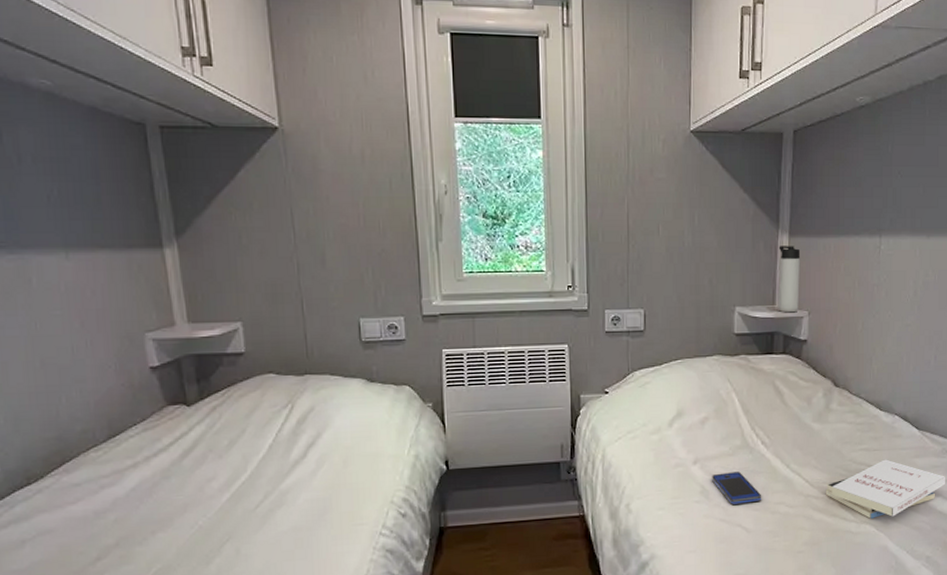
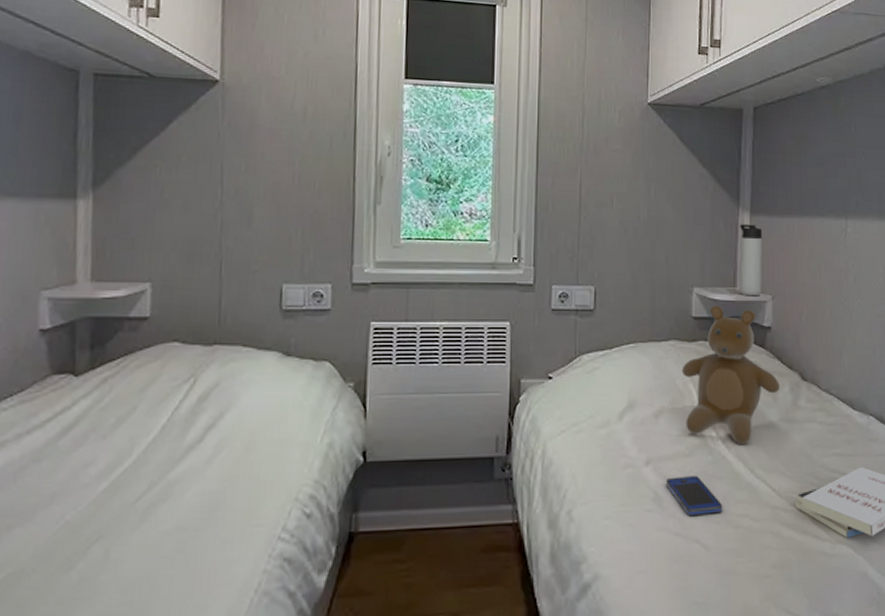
teddy bear: none [725,322,814,445] -> present [681,305,780,445]

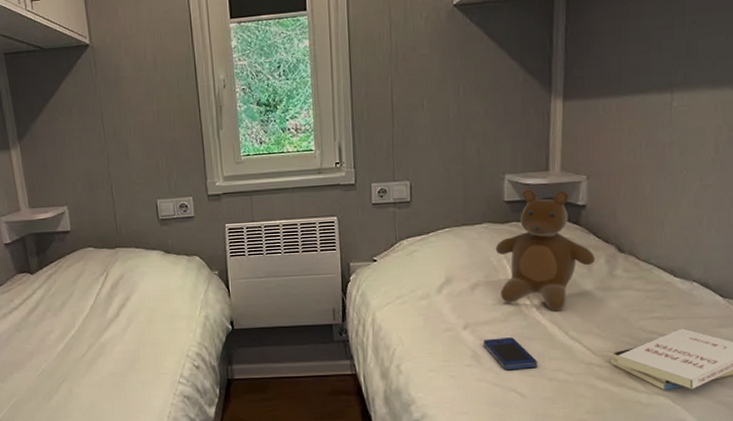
thermos bottle: present [739,224,763,297] -> none [551,109,577,179]

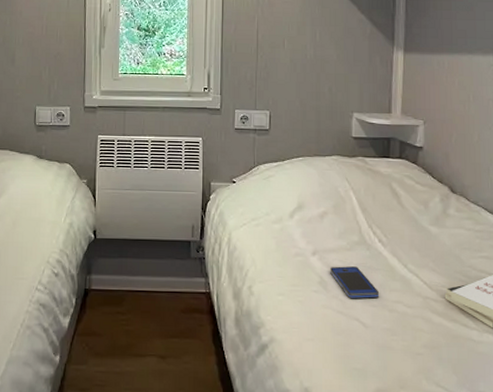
teddy bear: present [495,188,595,311] -> none [343,127,431,244]

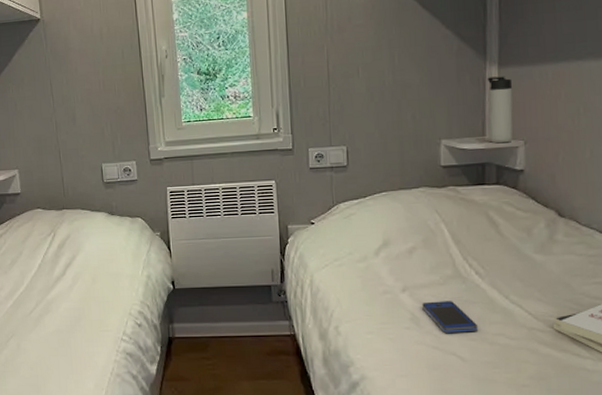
thermos bottle: none [393,61,416,121] -> present [487,76,514,144]

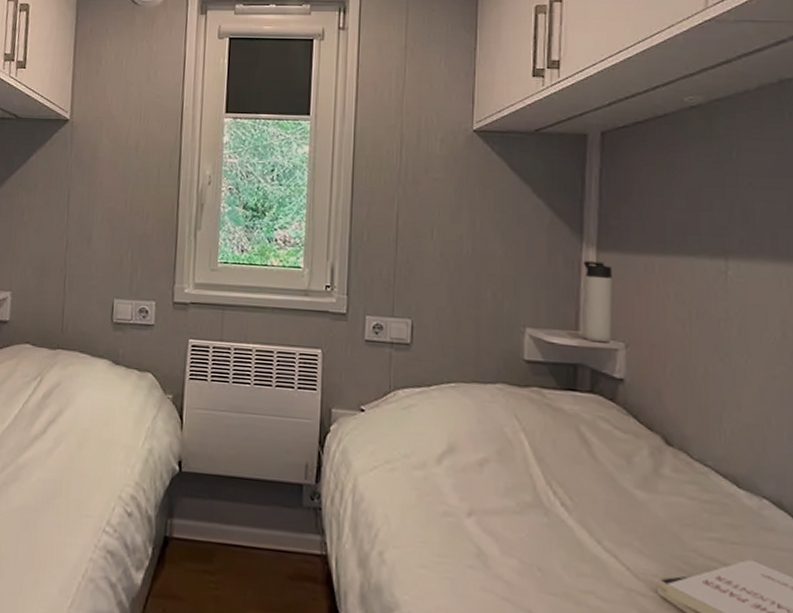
mobile phone: present [422,301,479,334] -> none [492,534,562,585]

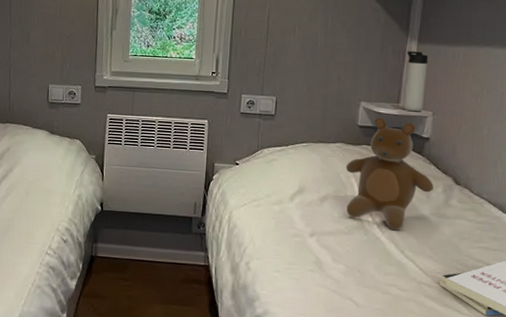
teddy bear: none [511,348,636,511] -> present [345,117,434,231]

